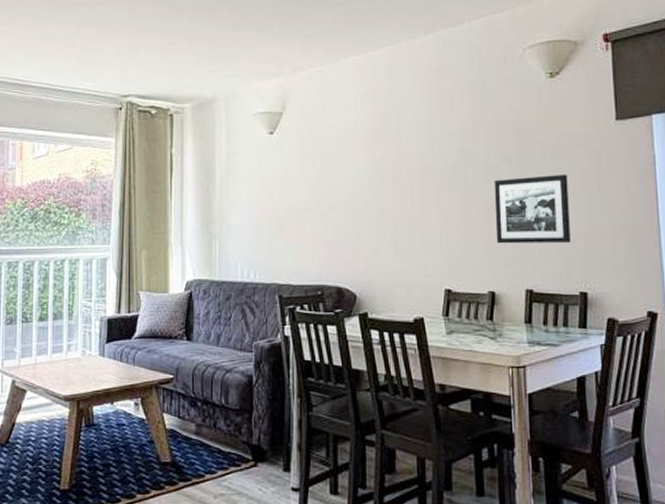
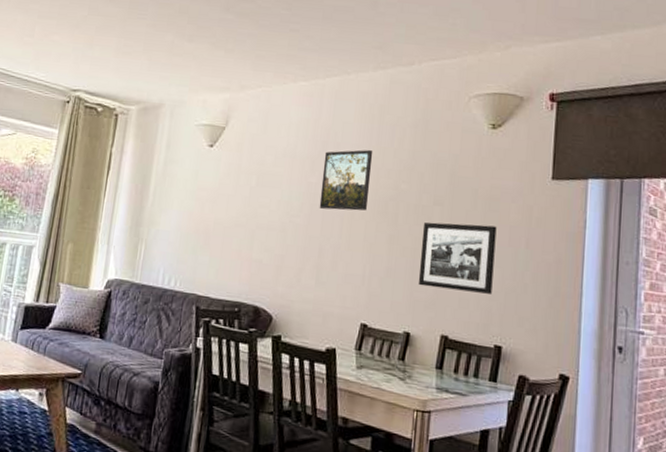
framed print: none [386,115,436,181] -> present [319,149,373,211]

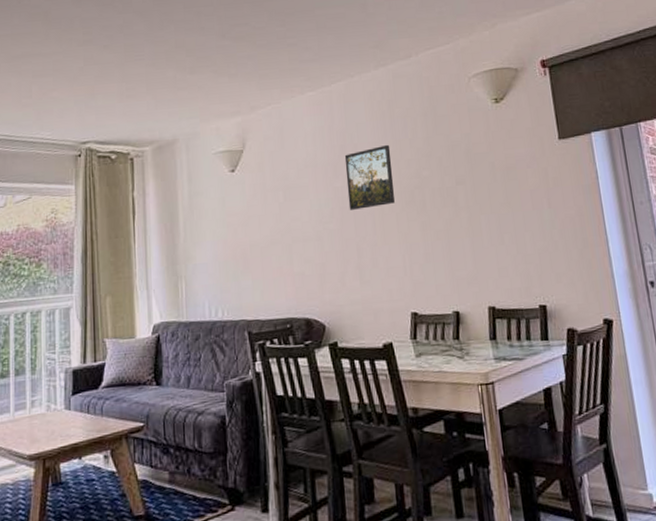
picture frame: present [418,222,497,294] -> none [450,193,527,264]

